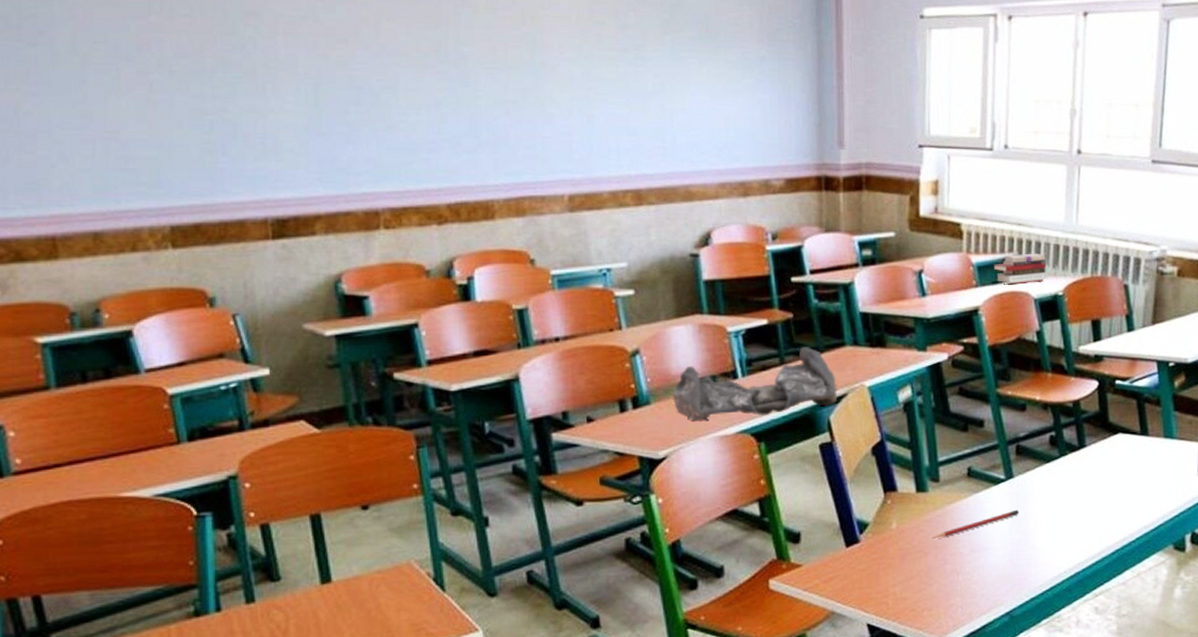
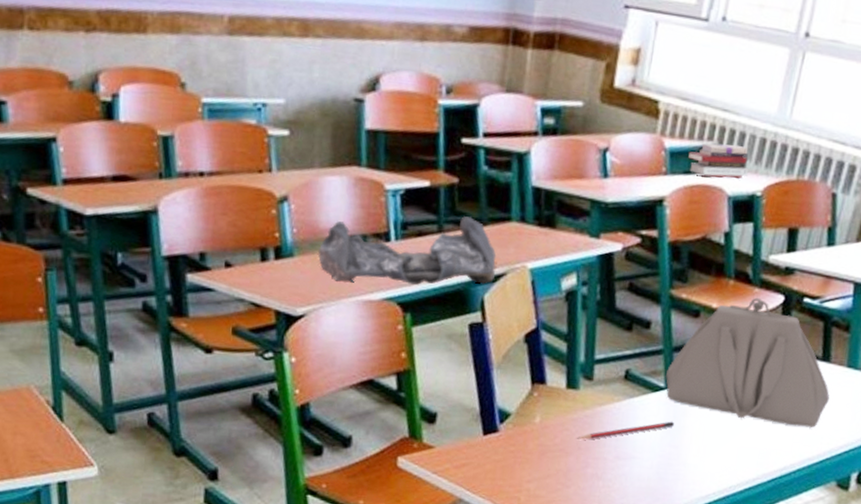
handbag: none [1005,385,1154,499] -> present [666,297,830,428]

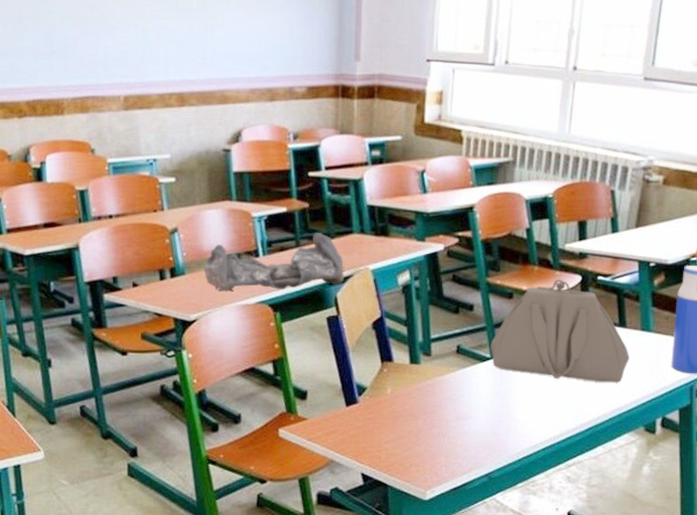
pencil: present [576,421,675,440] -> none [422,385,502,405]
books: present [687,143,749,179] -> none [489,158,540,186]

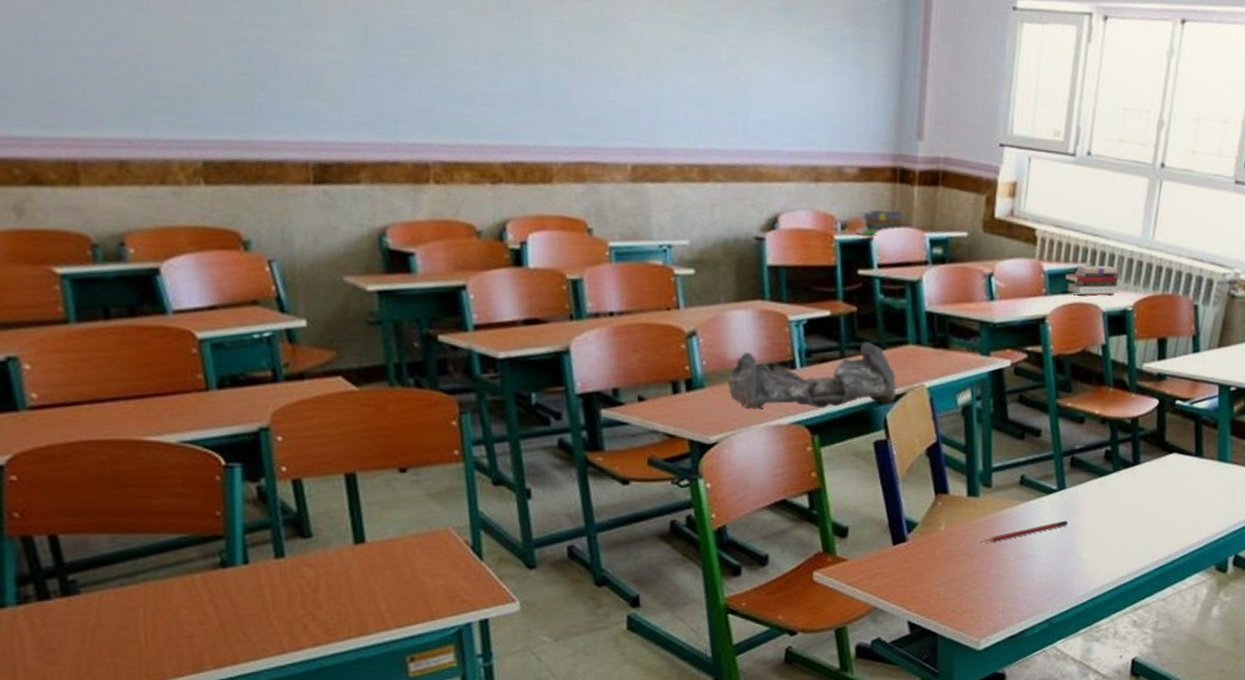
books: none [305,120,344,144] -> present [855,209,902,237]
pencil: none [422,385,502,405] -> present [979,520,1069,543]
books: none [489,158,540,186] -> present [1064,265,1119,296]
handbag: present [491,279,630,383] -> none [1058,402,1205,518]

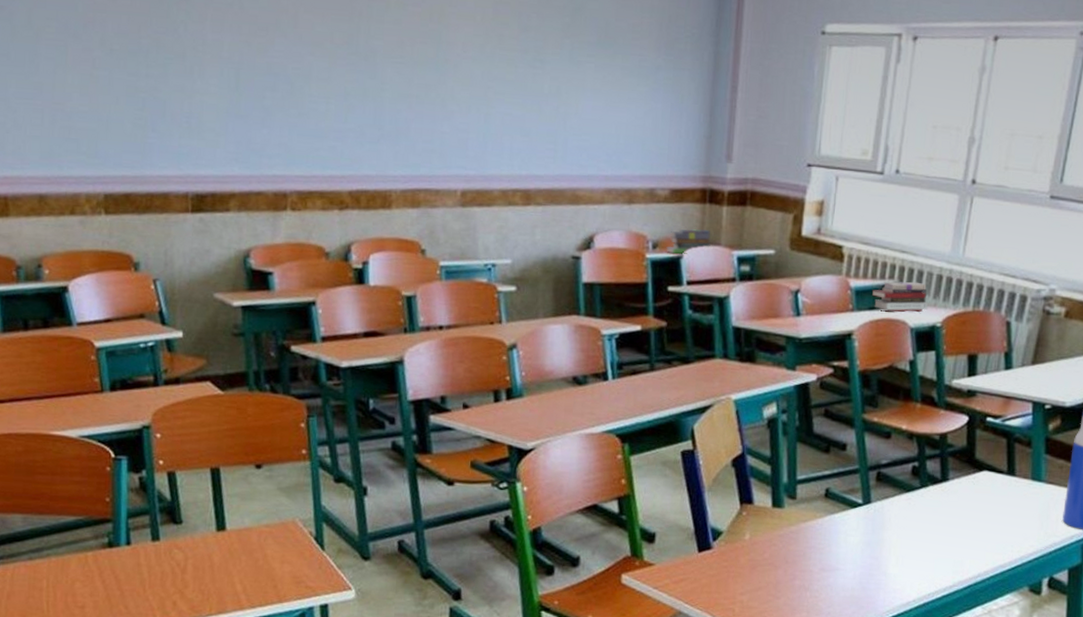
jacket: present [727,342,896,410] -> none [544,355,703,419]
pencil: present [979,520,1069,543] -> none [783,534,874,554]

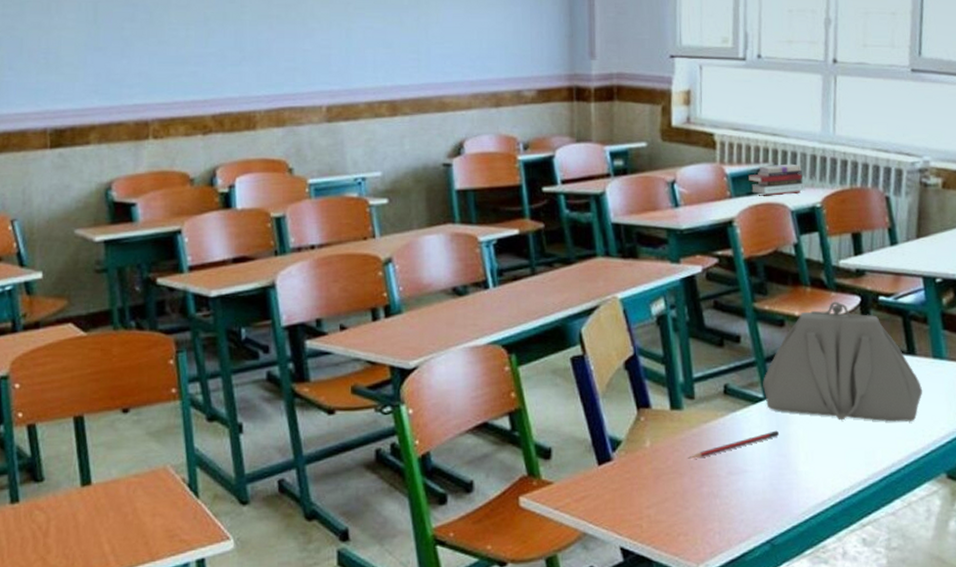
books: present [666,229,711,255] -> none [537,126,582,154]
pencil: none [783,534,874,554] -> present [687,430,780,459]
handbag: none [863,418,1018,537] -> present [763,301,923,422]

